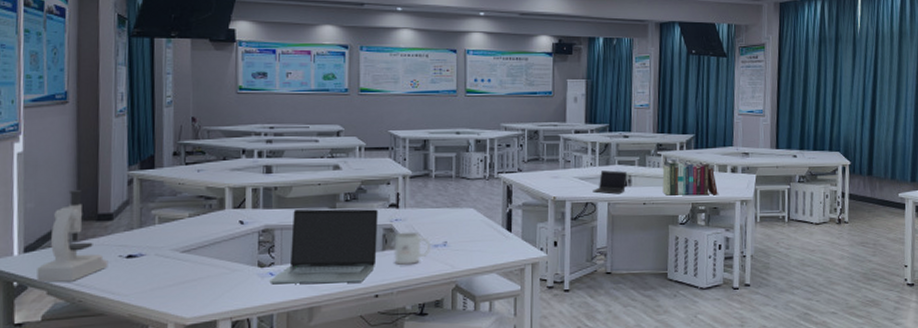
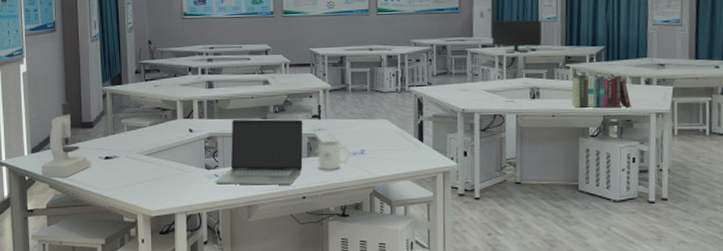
monitor: none [585,105,635,140] -> present [492,19,543,53]
laptop computer: present [592,170,627,194] -> none [500,83,535,107]

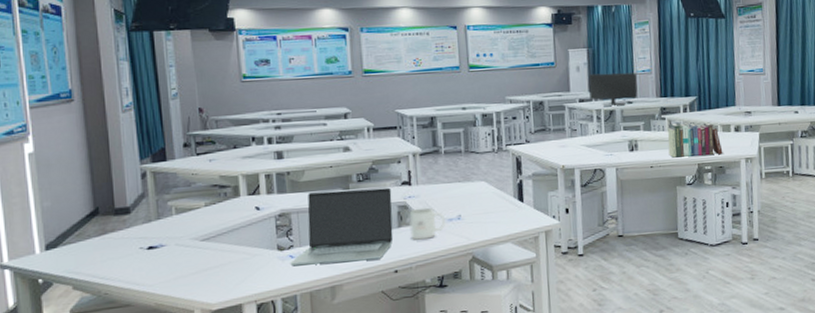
microscope: present [41,103,92,178] -> none [60,186,130,279]

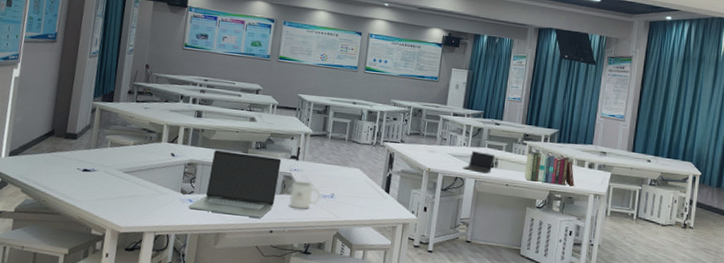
monitor: present [588,72,638,107] -> none [463,93,509,126]
laptop computer: none [600,136,633,160] -> present [463,151,494,174]

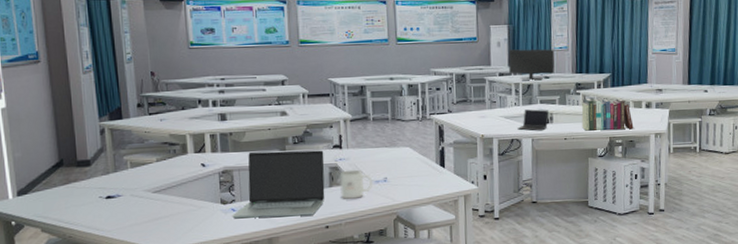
monitor: none [463,93,509,126] -> present [508,49,555,81]

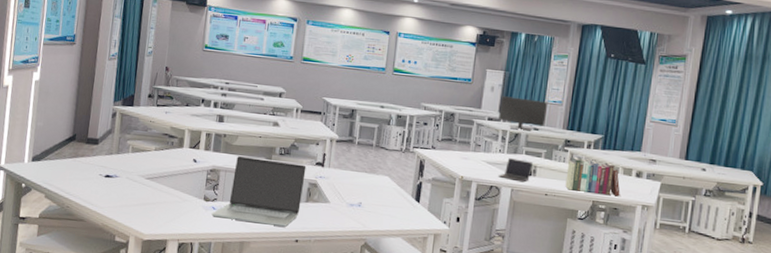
mug: present [339,169,372,200] -> none [315,188,347,219]

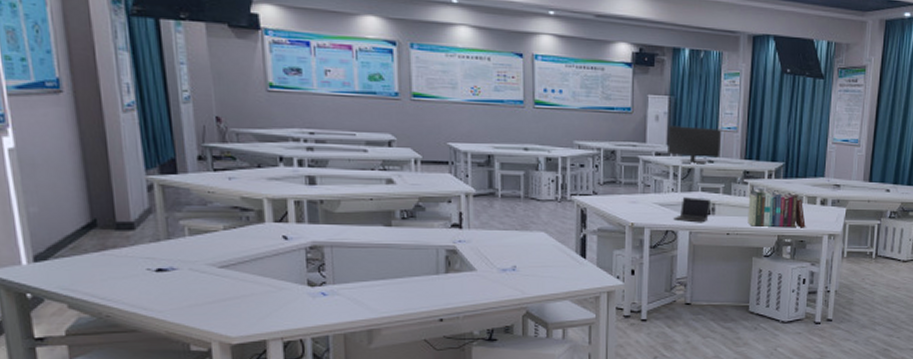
laptop: present [211,156,307,227] -> none [322,226,440,306]

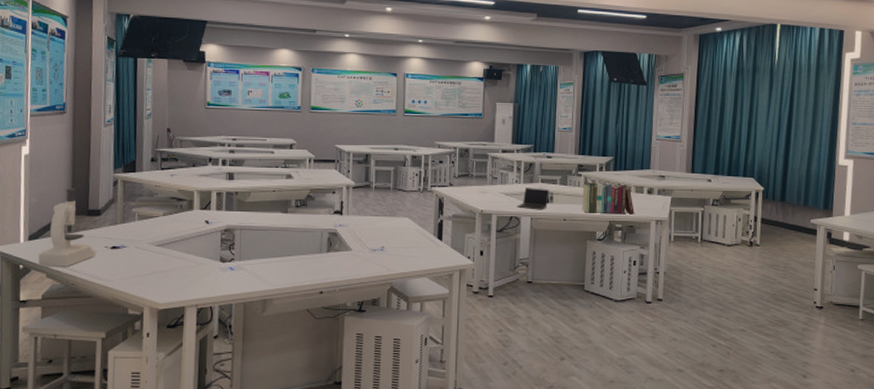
microscope: none [52,194,136,295] -> present [38,189,96,267]
monitor: present [668,125,722,165] -> none [512,127,559,160]

